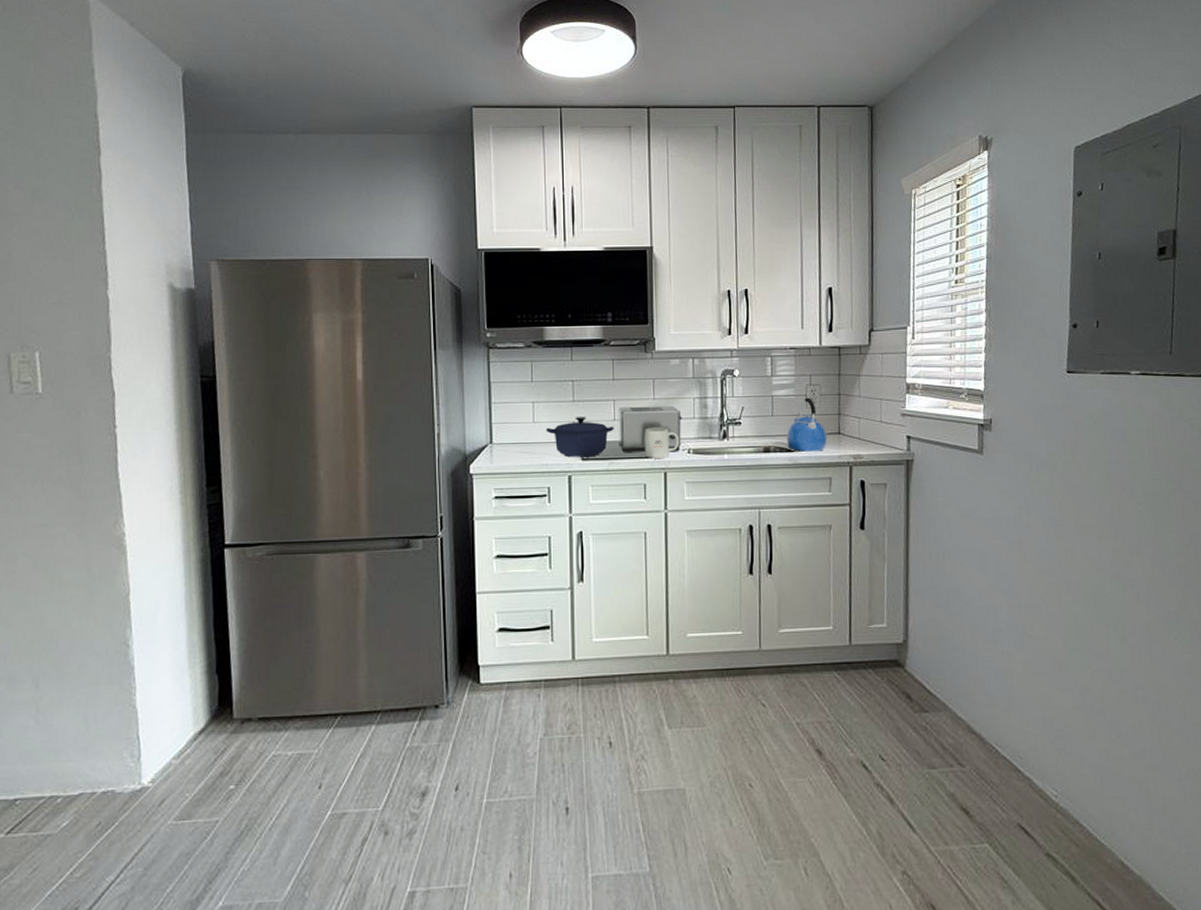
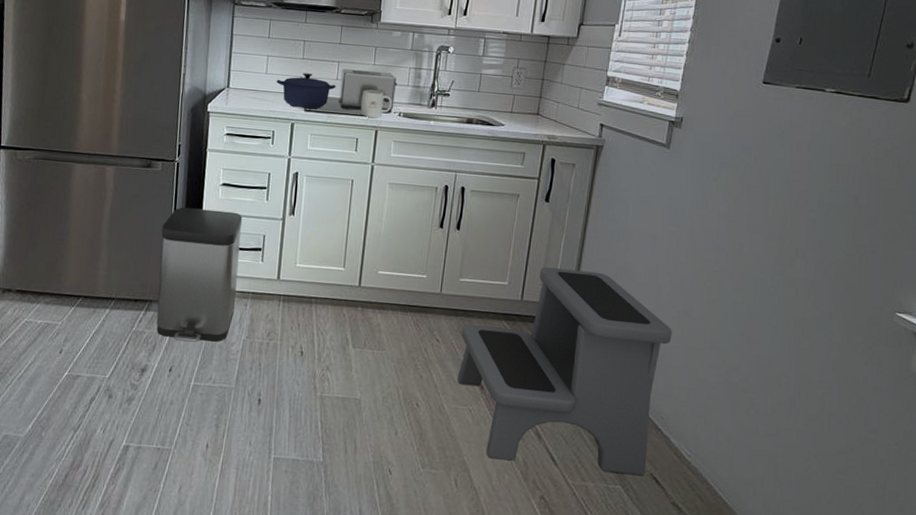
pedal bin: none [430,587,527,751] -> present [156,207,243,342]
kettle: present [787,397,827,452] -> none [489,78,526,128]
step stool: none [789,601,1017,836] -> present [457,267,672,476]

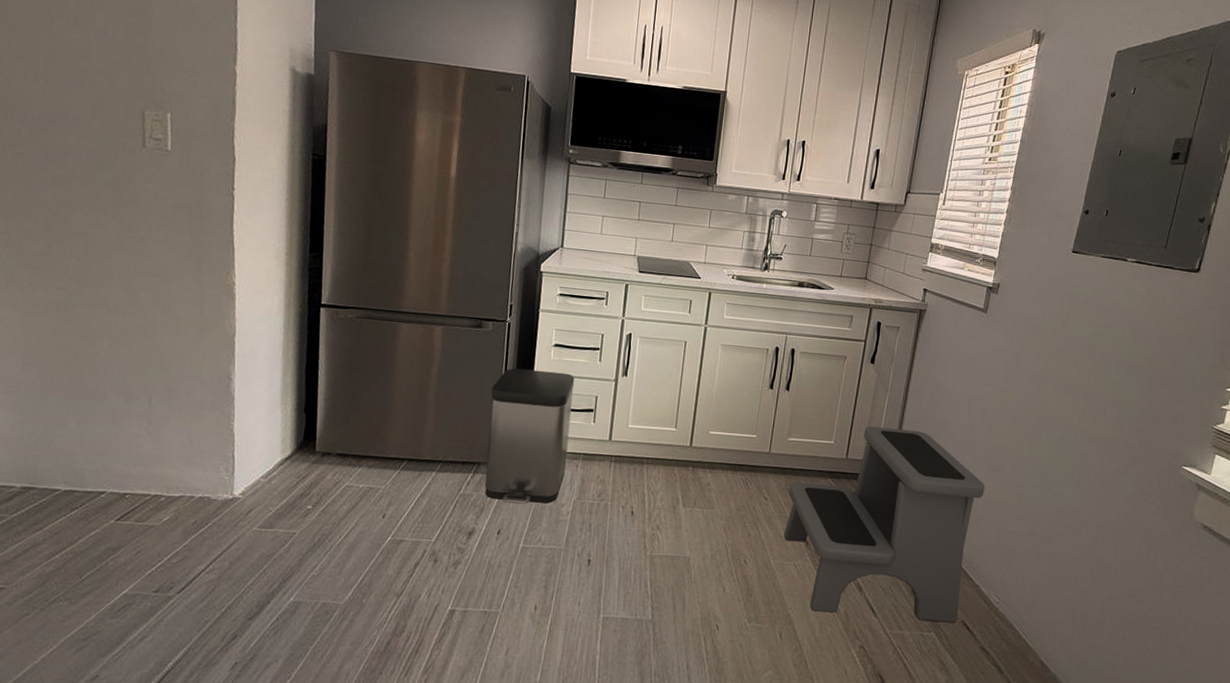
cooking pot: present [276,72,336,109] -> none [611,233,671,271]
toaster: present [338,68,397,114] -> none [673,230,731,276]
mug: present [360,89,392,119] -> none [694,251,726,281]

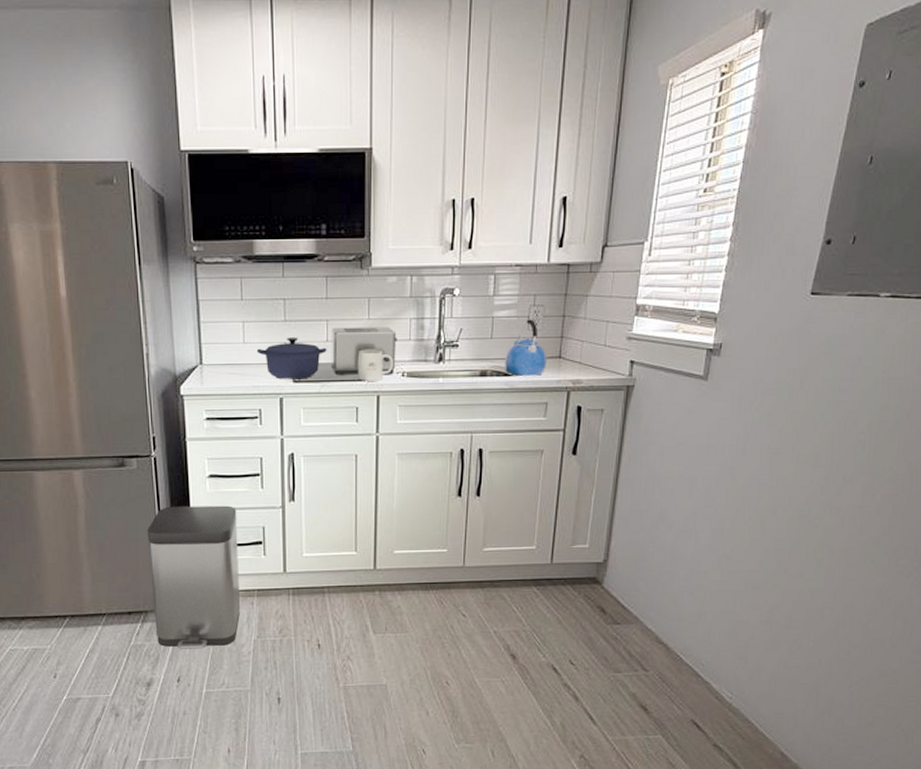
cooking pot: none [611,233,671,271] -> present [256,336,327,380]
toaster: none [673,230,731,276] -> present [331,326,397,376]
mug: none [694,251,726,281] -> present [357,349,393,382]
step stool: present [783,426,985,623] -> none [487,524,712,726]
kettle: none [819,243,855,292] -> present [505,319,546,376]

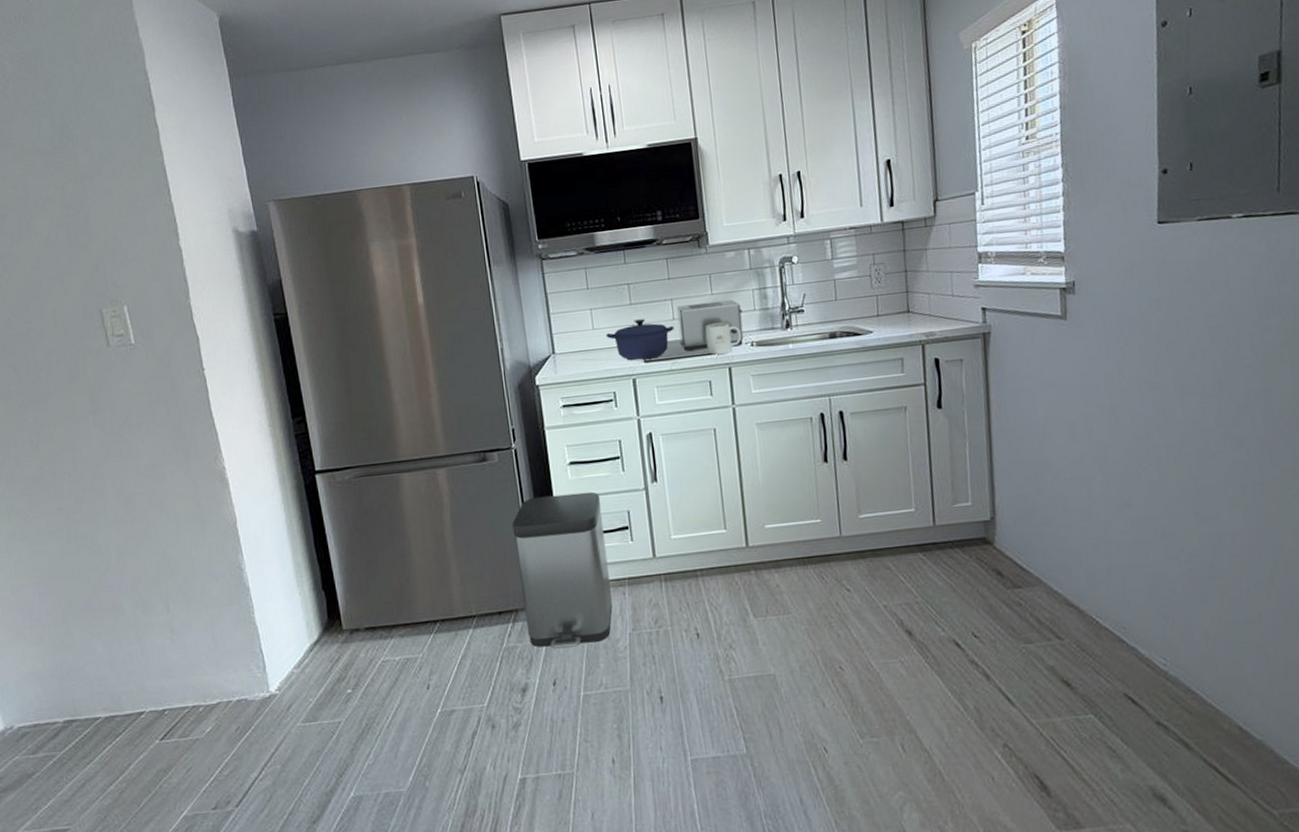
kettle: present [505,319,546,376] -> none [852,277,896,334]

